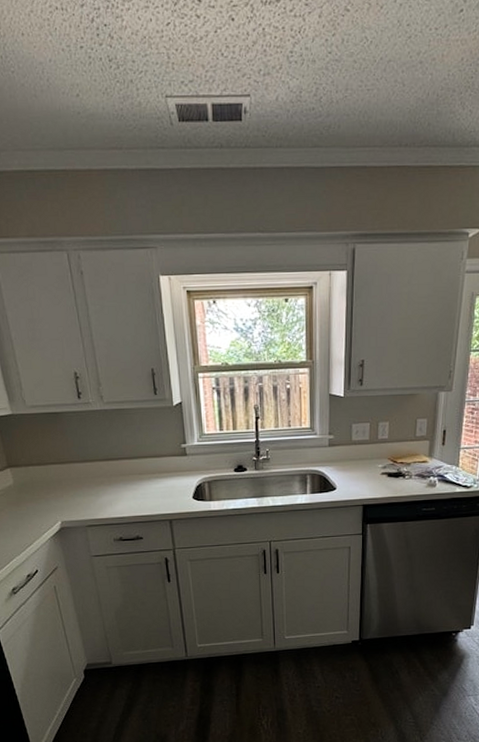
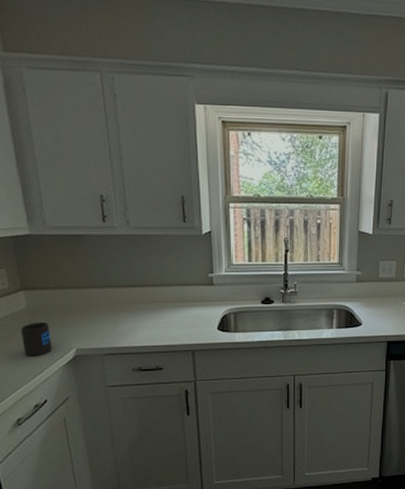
mug: none [9,496,40,530] -> present [20,321,53,356]

